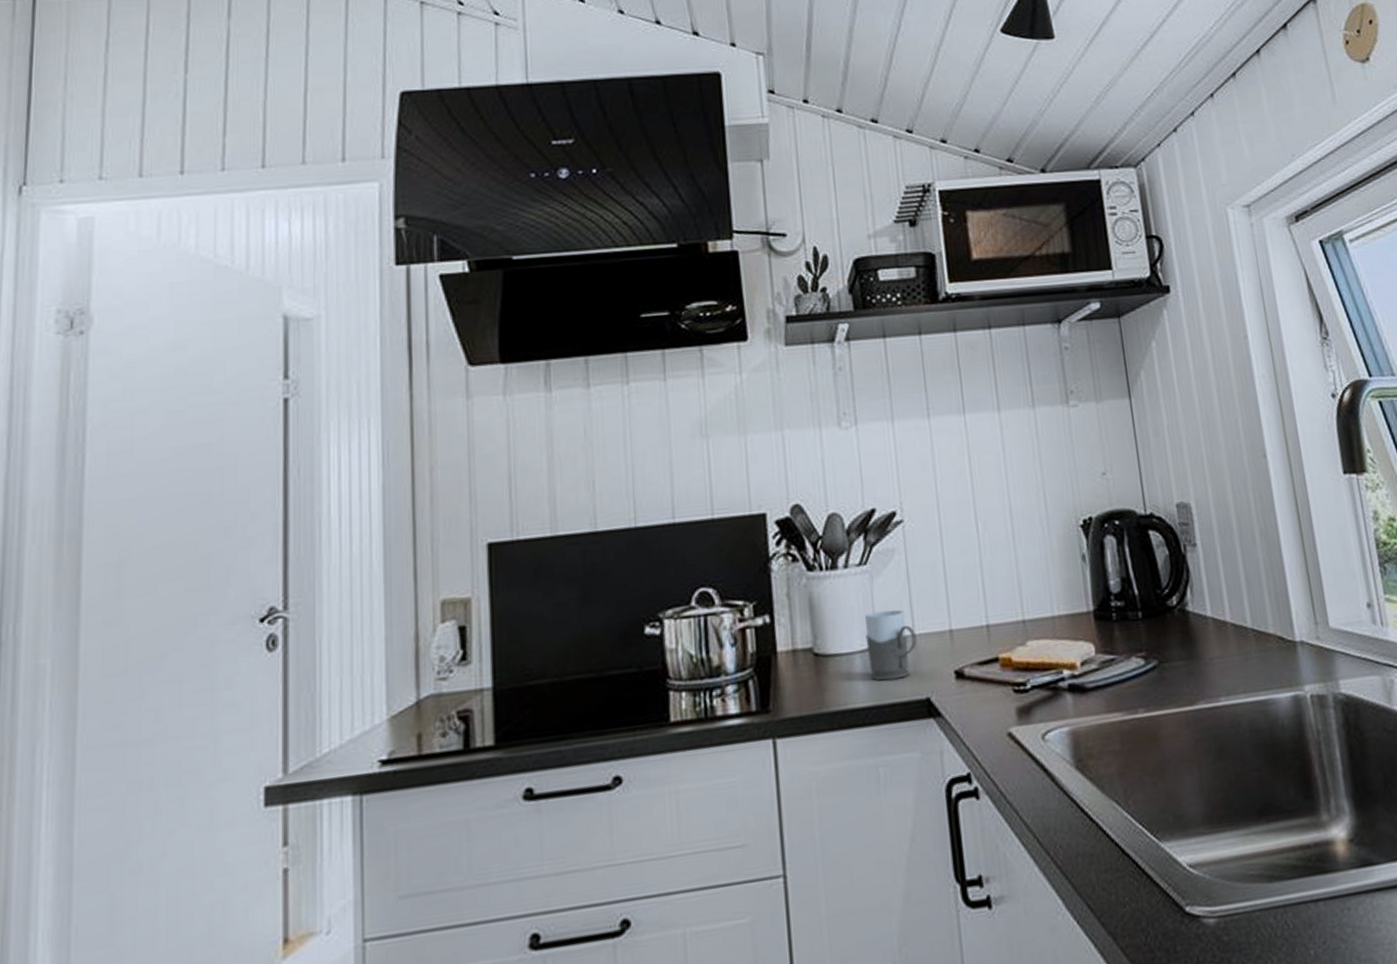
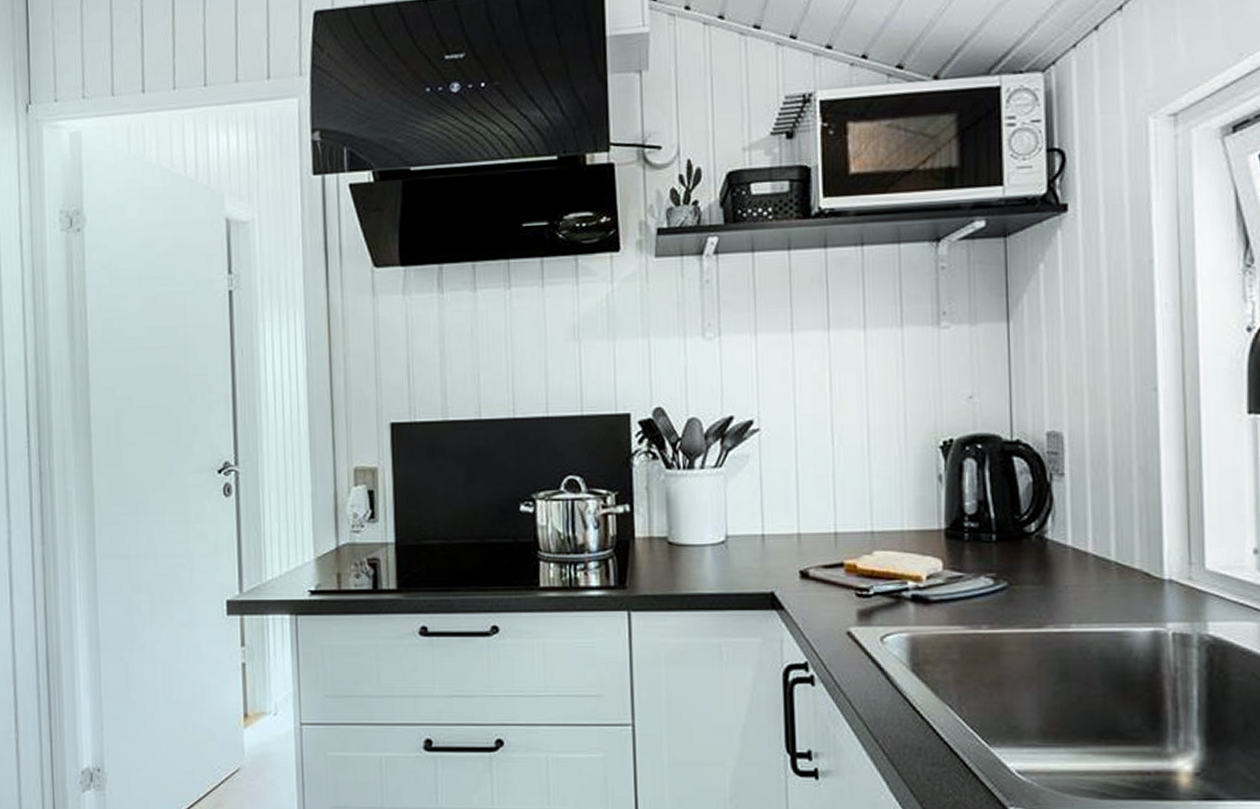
mug: present [865,610,917,681] -> none [717,510,765,572]

